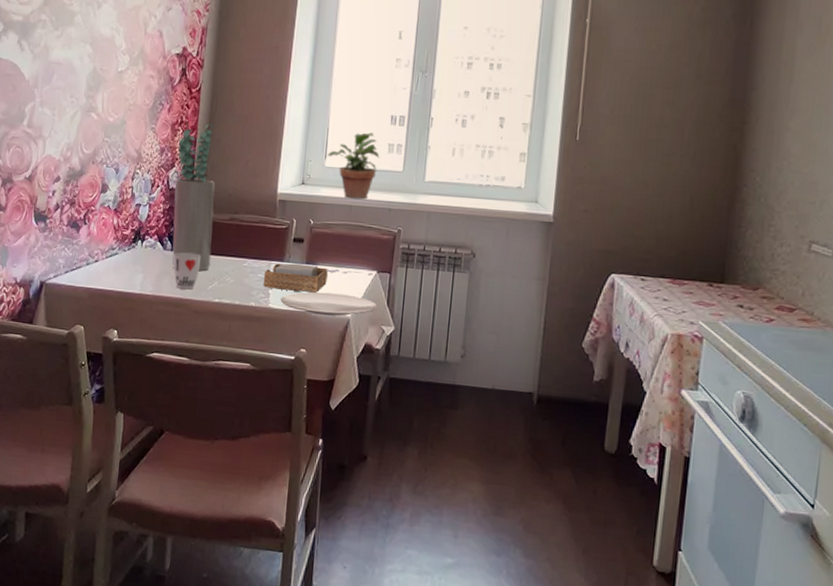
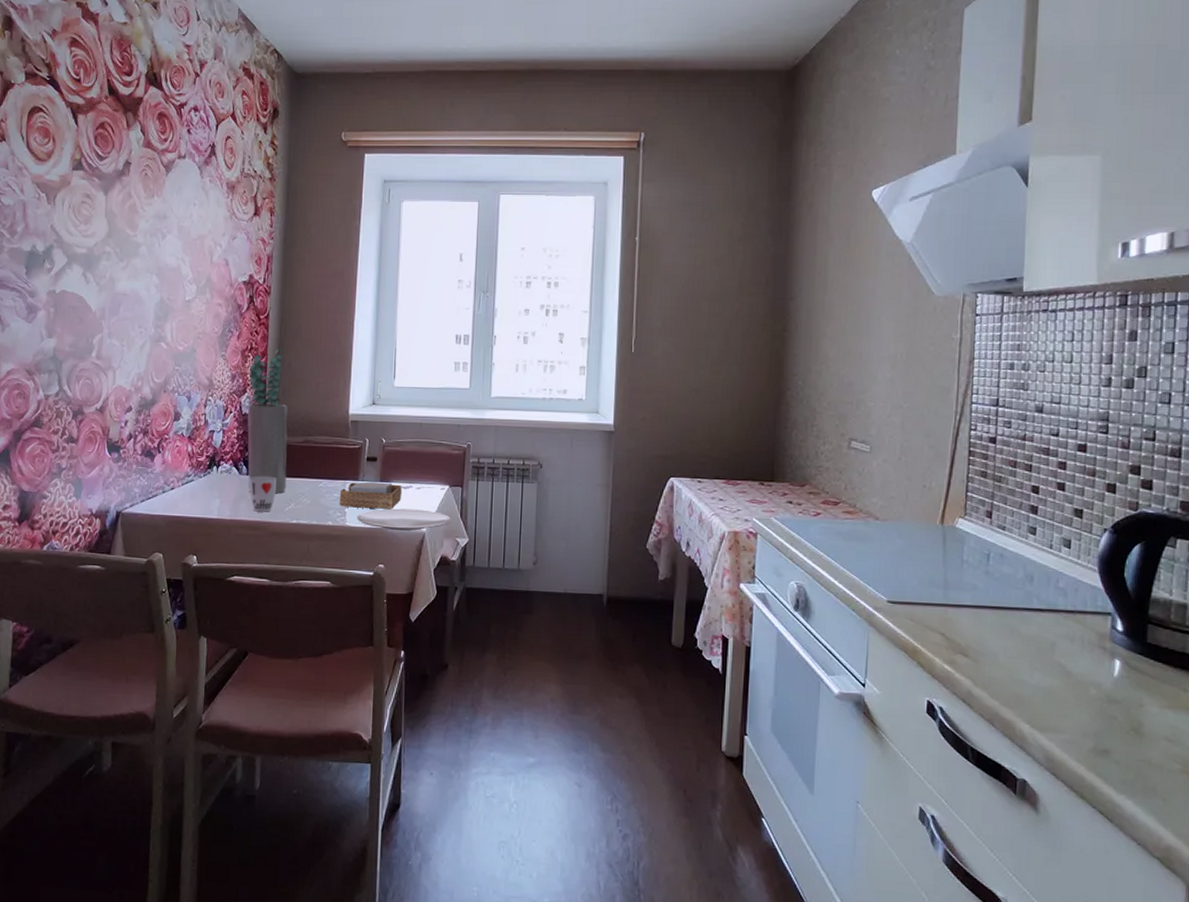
potted plant: present [328,132,380,199] -> none [396,352,447,417]

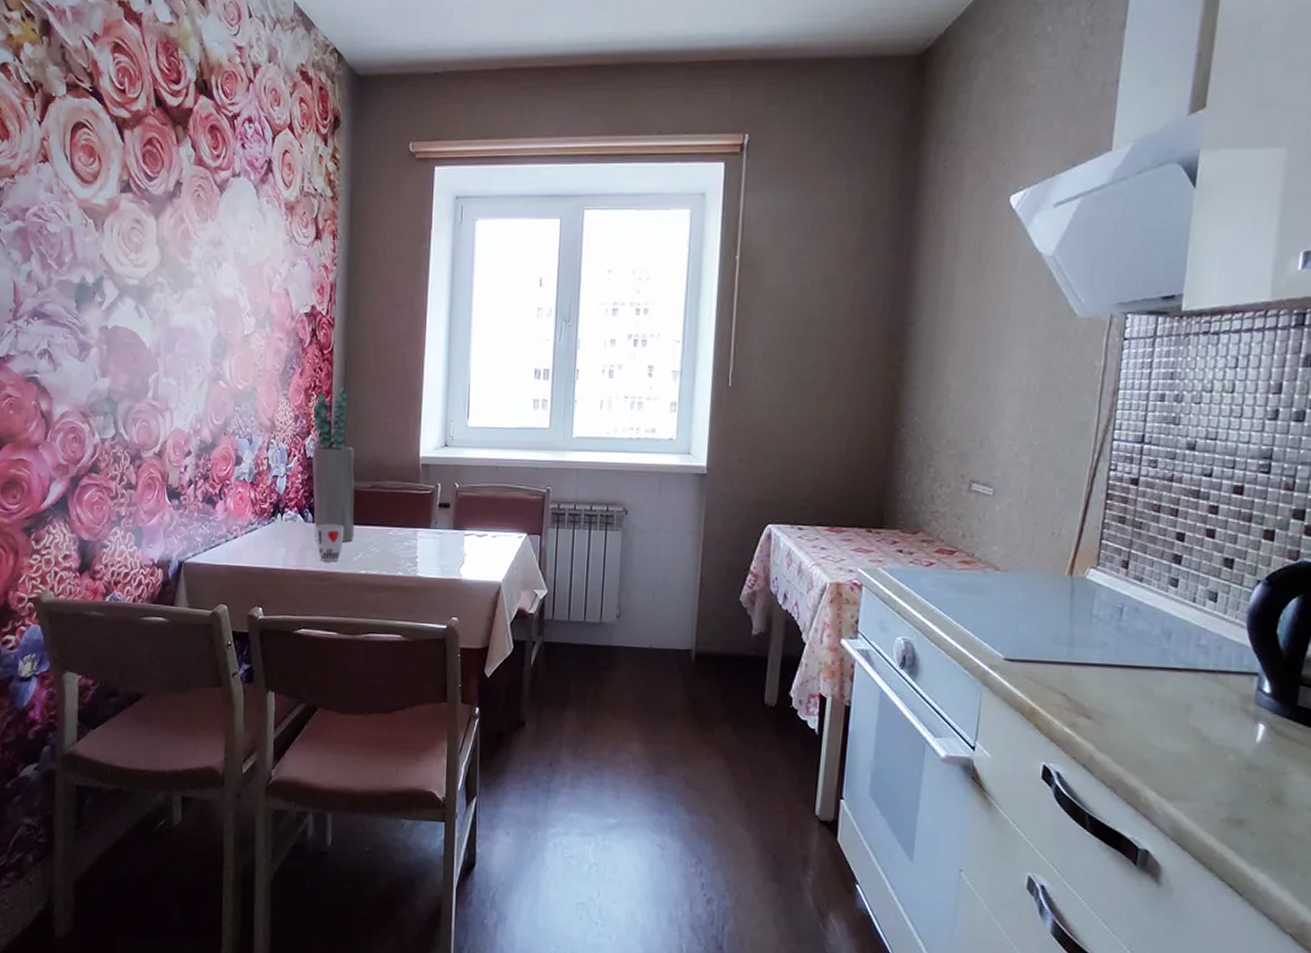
napkin holder: present [339,482,402,509] -> none [409,529,476,559]
plate: present [357,508,451,531] -> none [429,558,529,582]

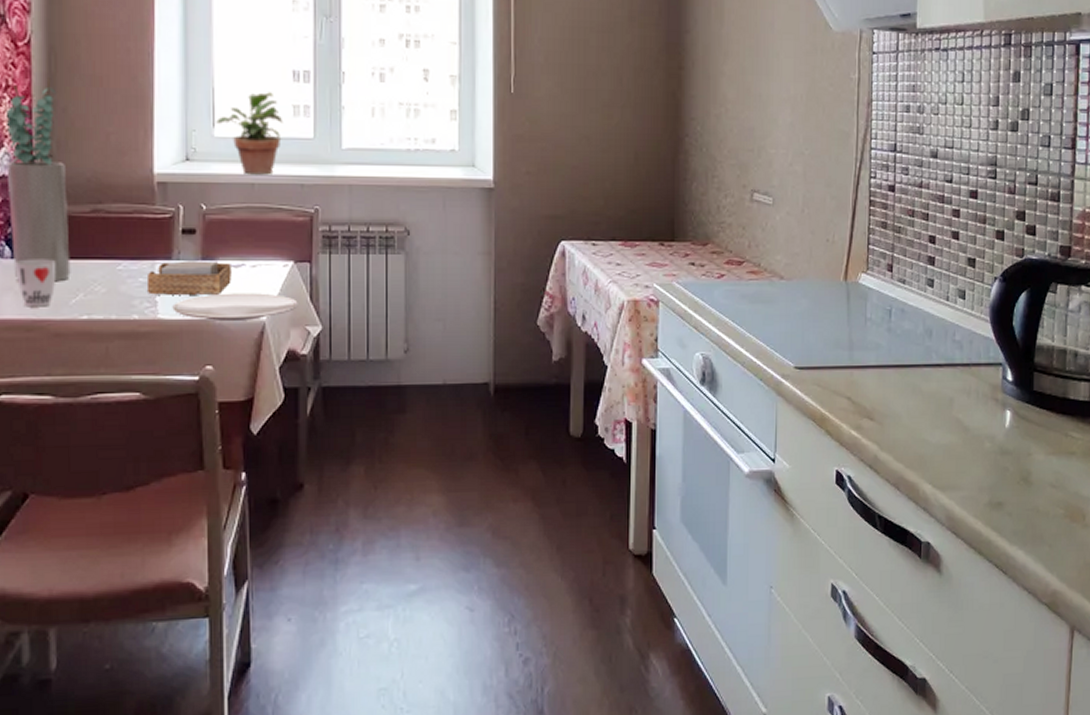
napkin holder: none [409,529,476,559] -> present [146,261,231,295]
plate: none [429,558,529,582] -> present [172,293,298,321]
potted plant: none [470,388,525,459] -> present [216,92,284,175]

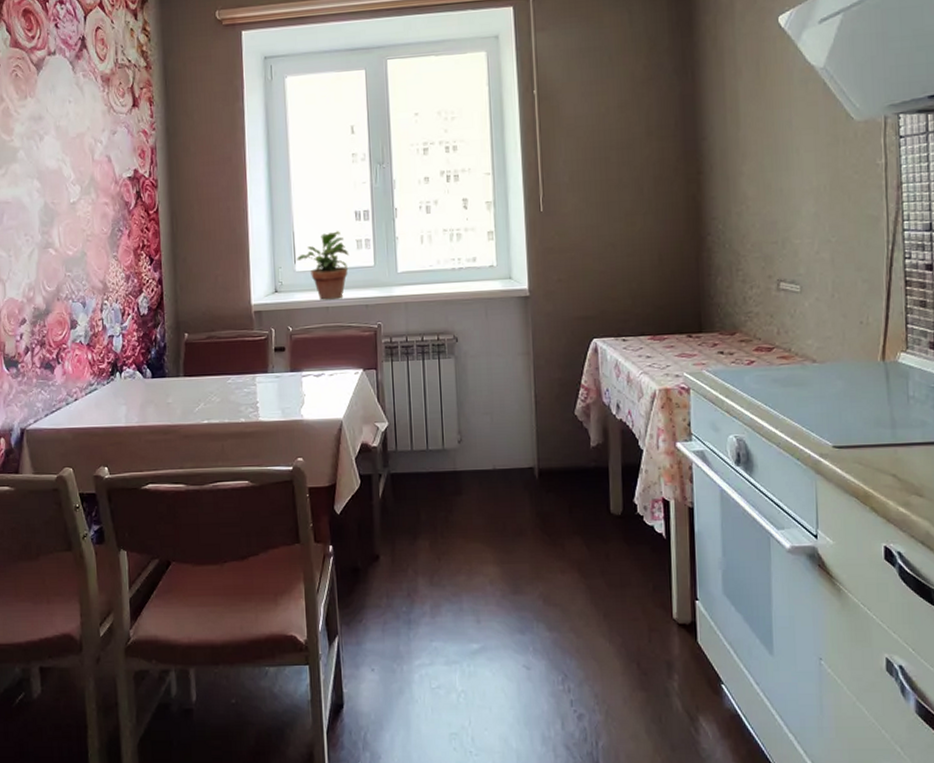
vase: present [5,78,71,282] -> none [143,236,194,395]
cup: present [15,259,57,307] -> none [154,377,184,416]
napkin holder: present [146,261,231,295] -> none [249,372,314,402]
plate: present [172,293,298,321] -> none [270,396,368,421]

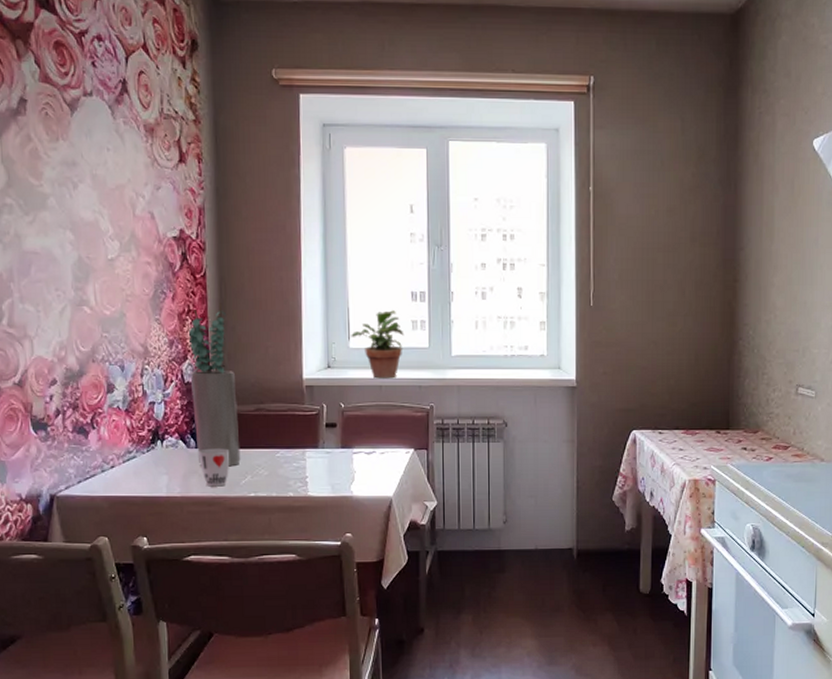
vase: none [143,236,194,395] -> present [188,303,241,467]
cup: none [154,377,184,416] -> present [199,448,230,487]

